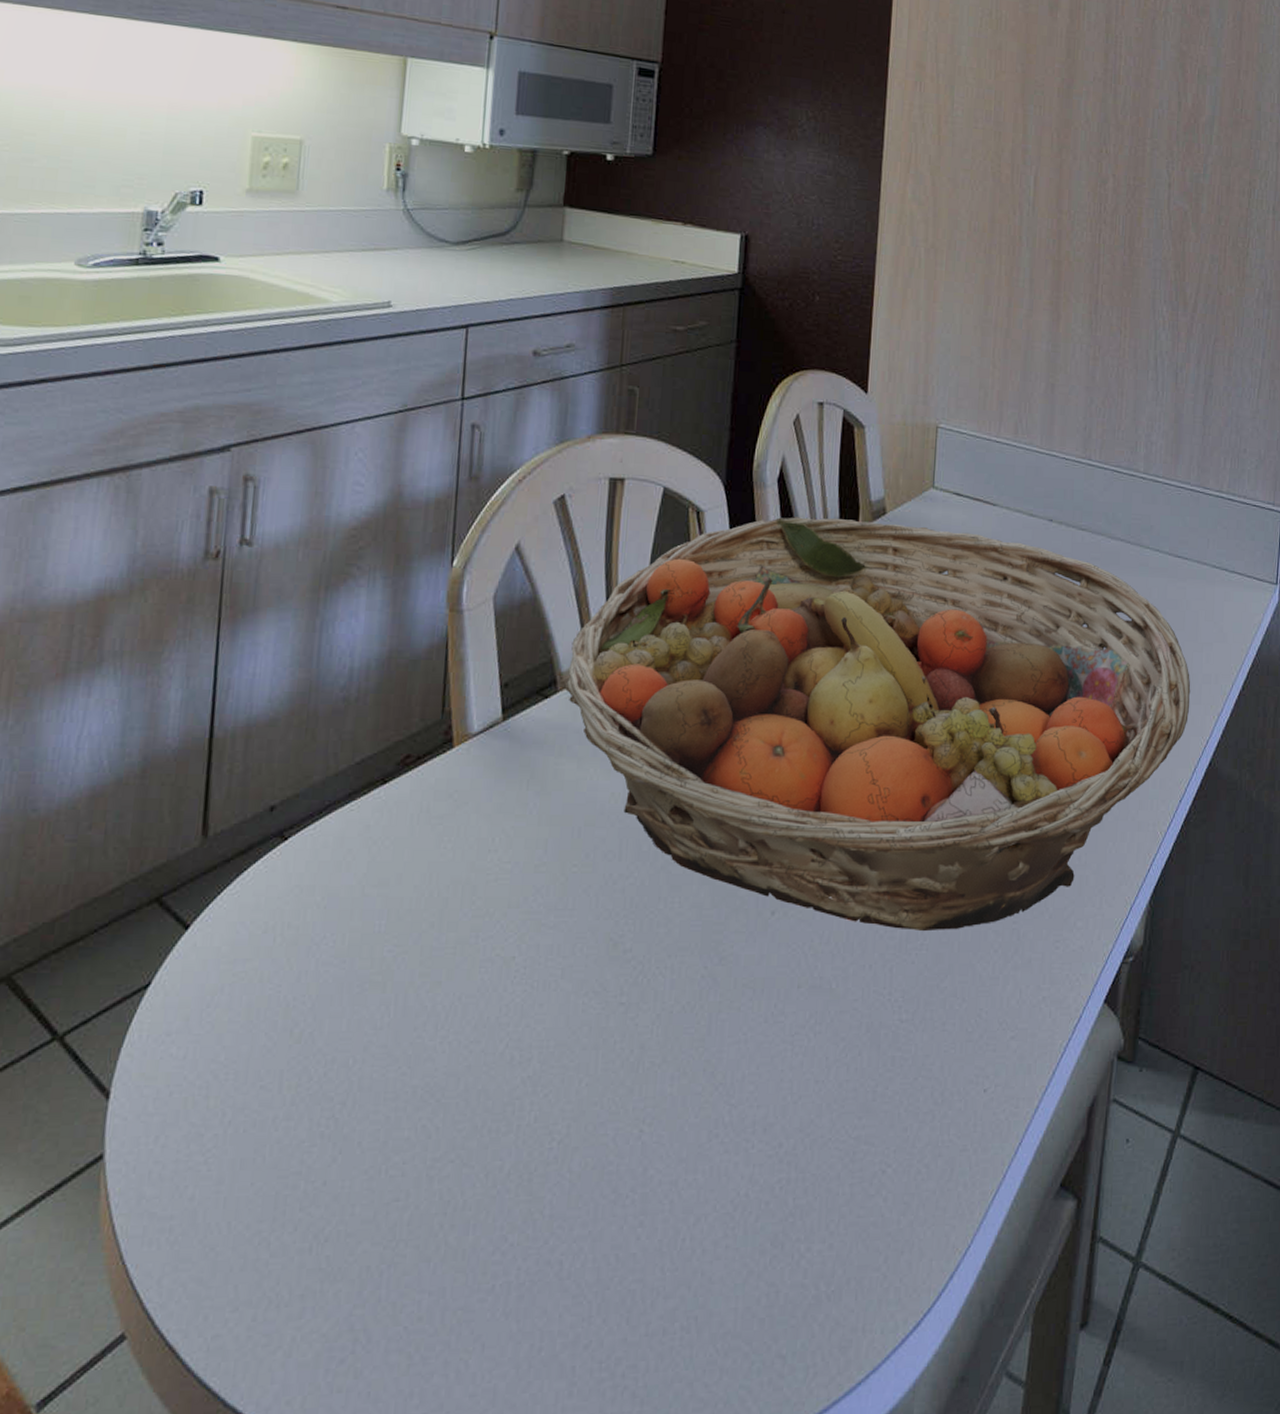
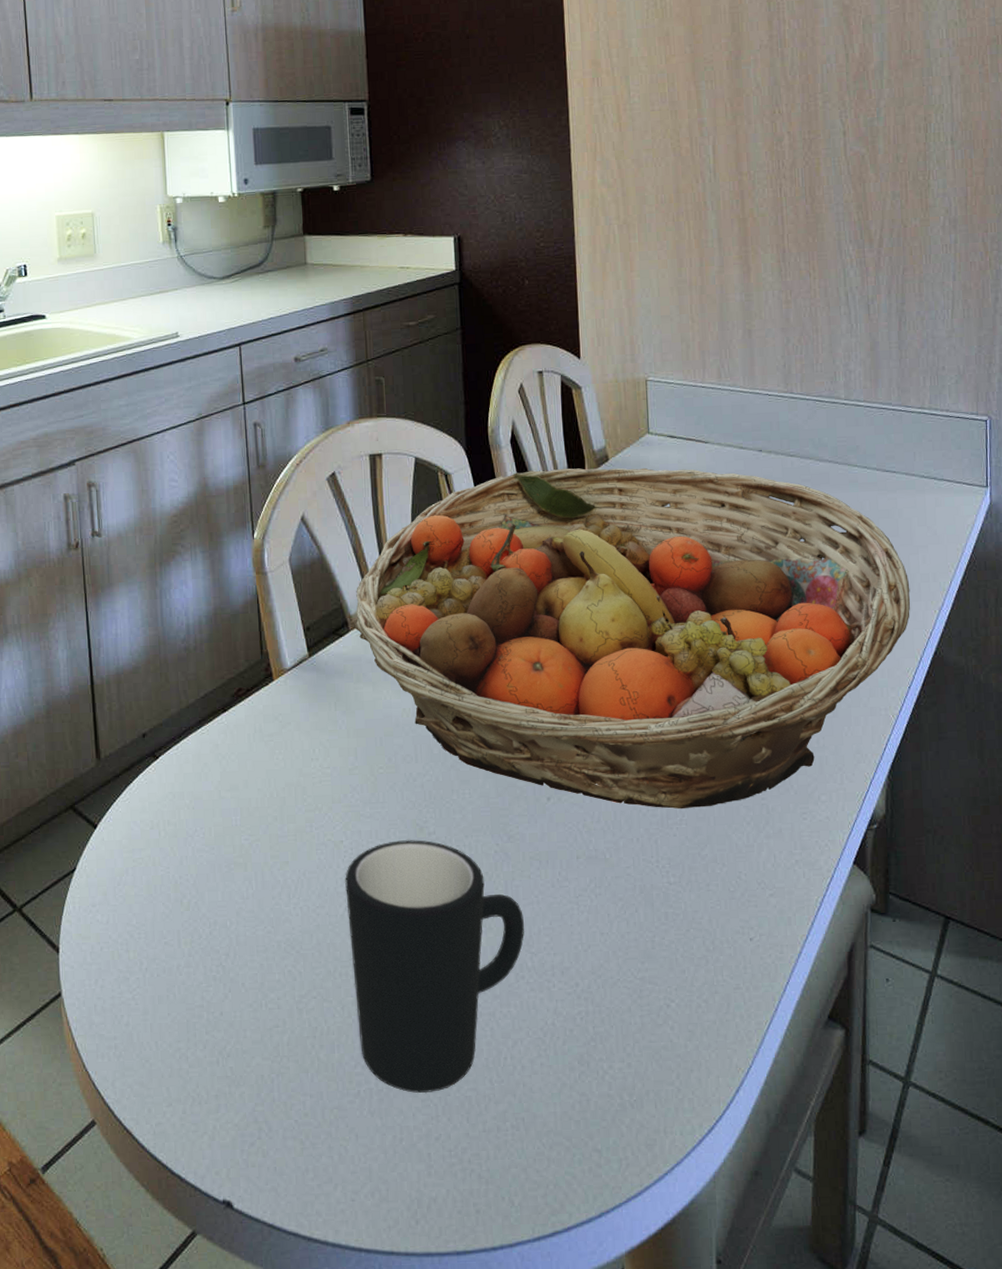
mug: none [503,957,727,1287] -> present [345,839,524,1094]

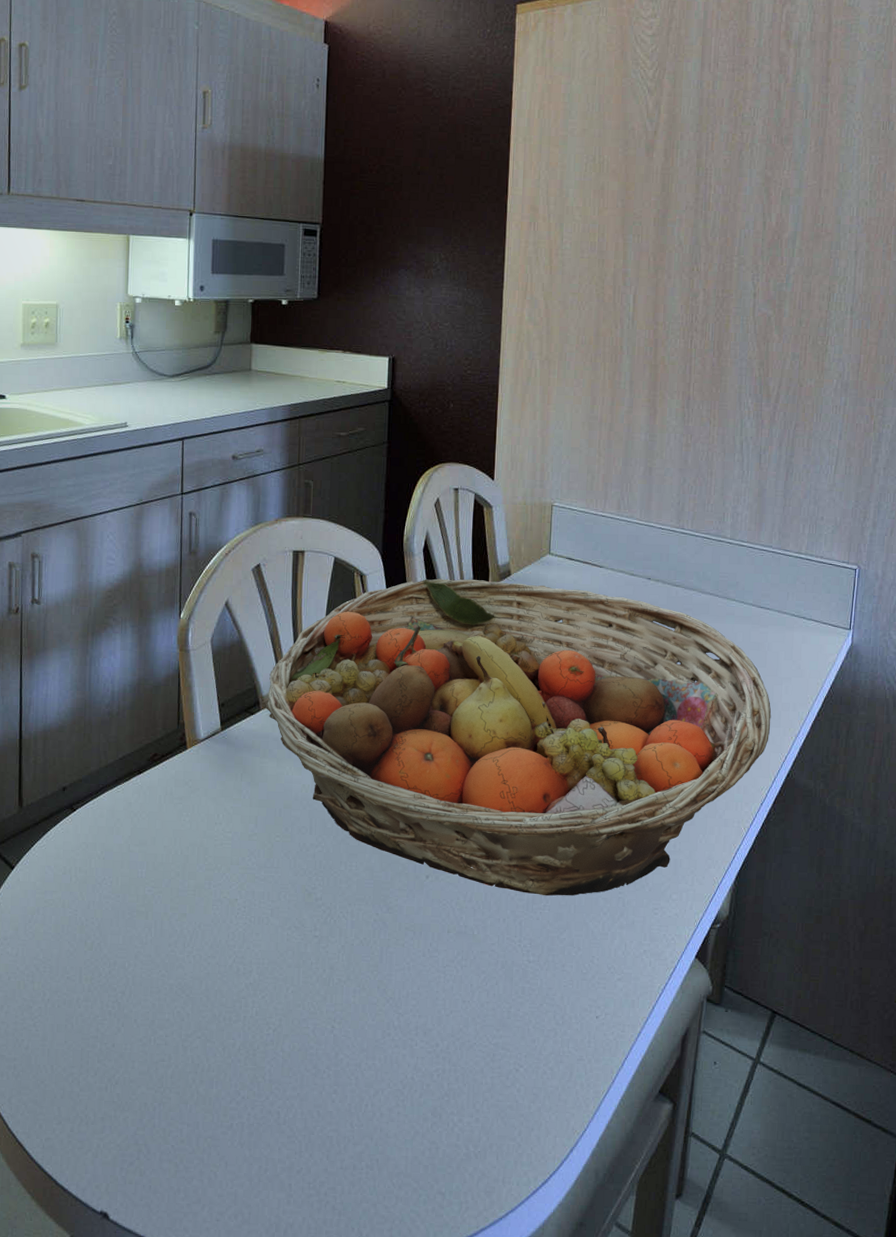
mug: present [345,839,524,1094] -> none [235,902,395,1131]

